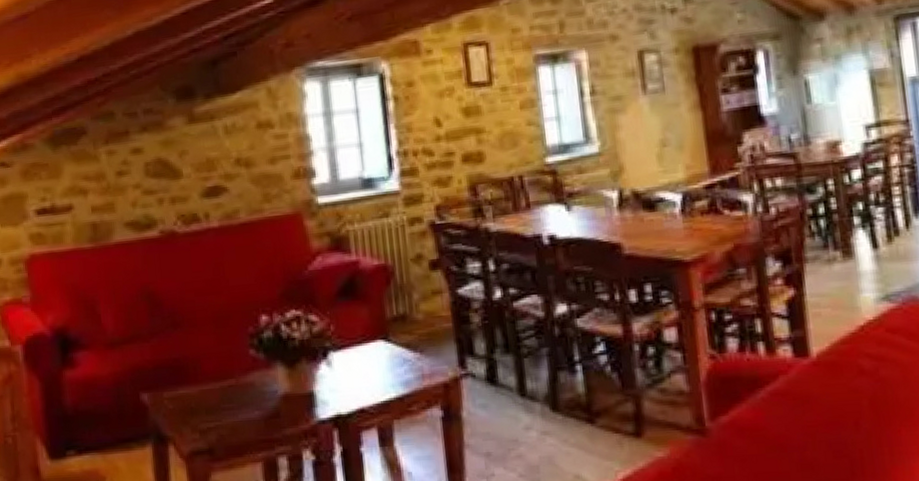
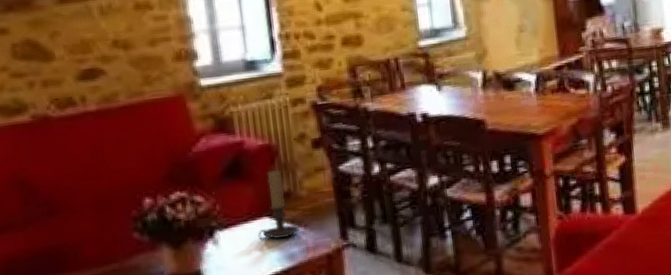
candle holder: none [372,291,415,364] -> present [258,170,299,240]

